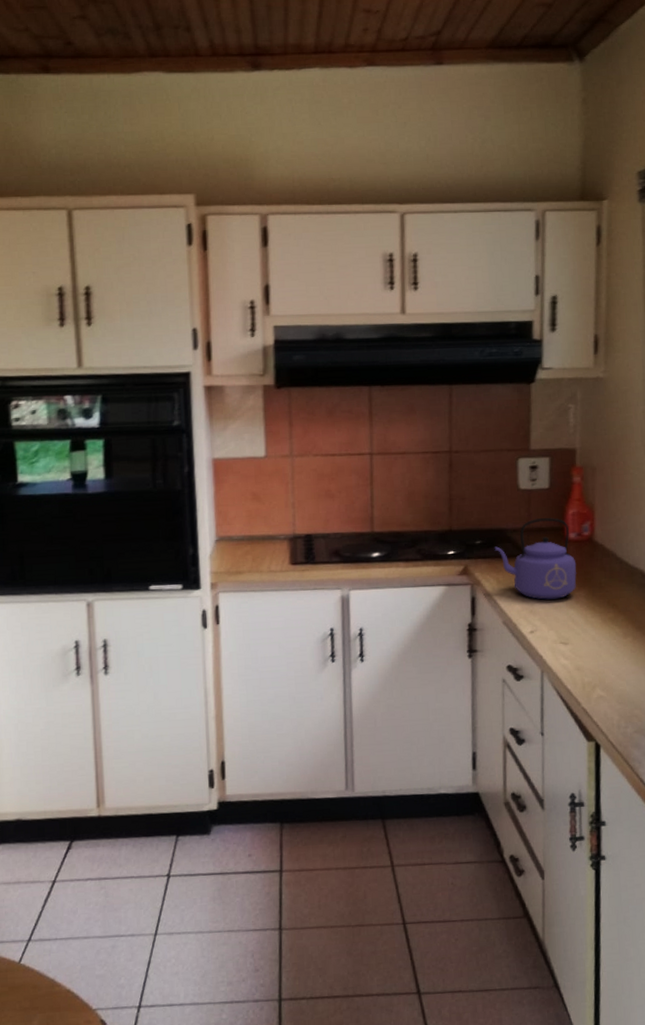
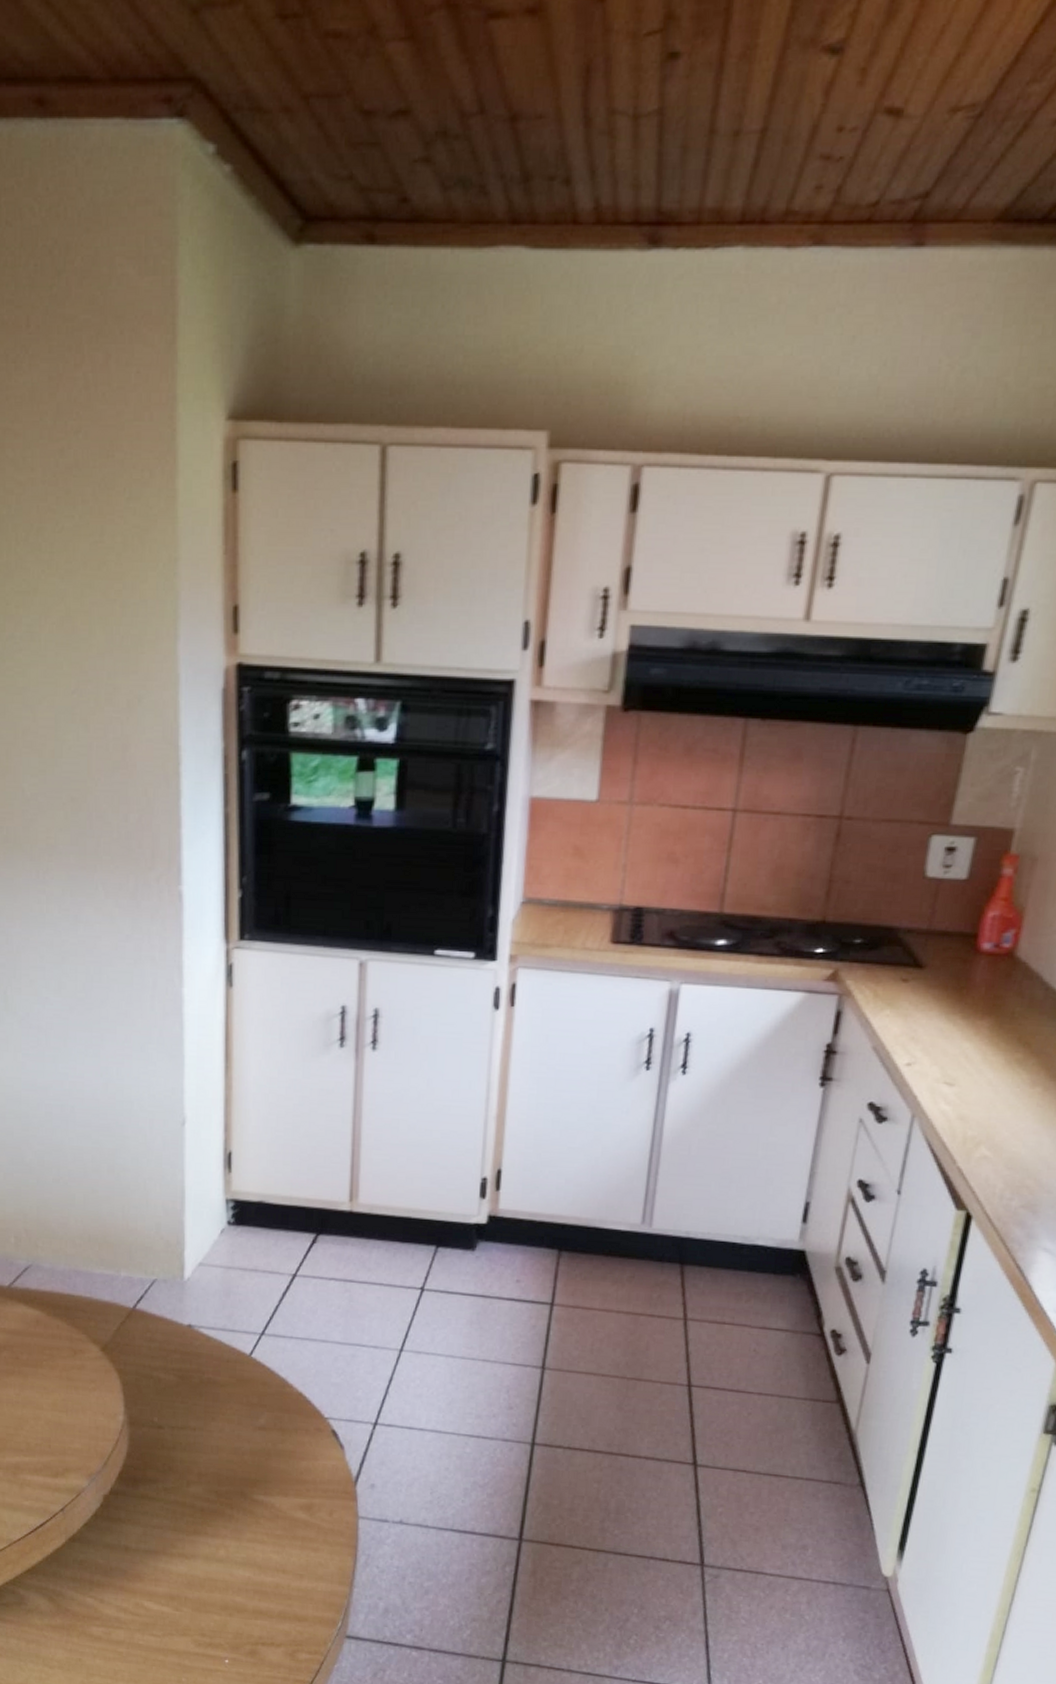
kettle: present [494,518,577,600] -> none [877,918,986,1027]

